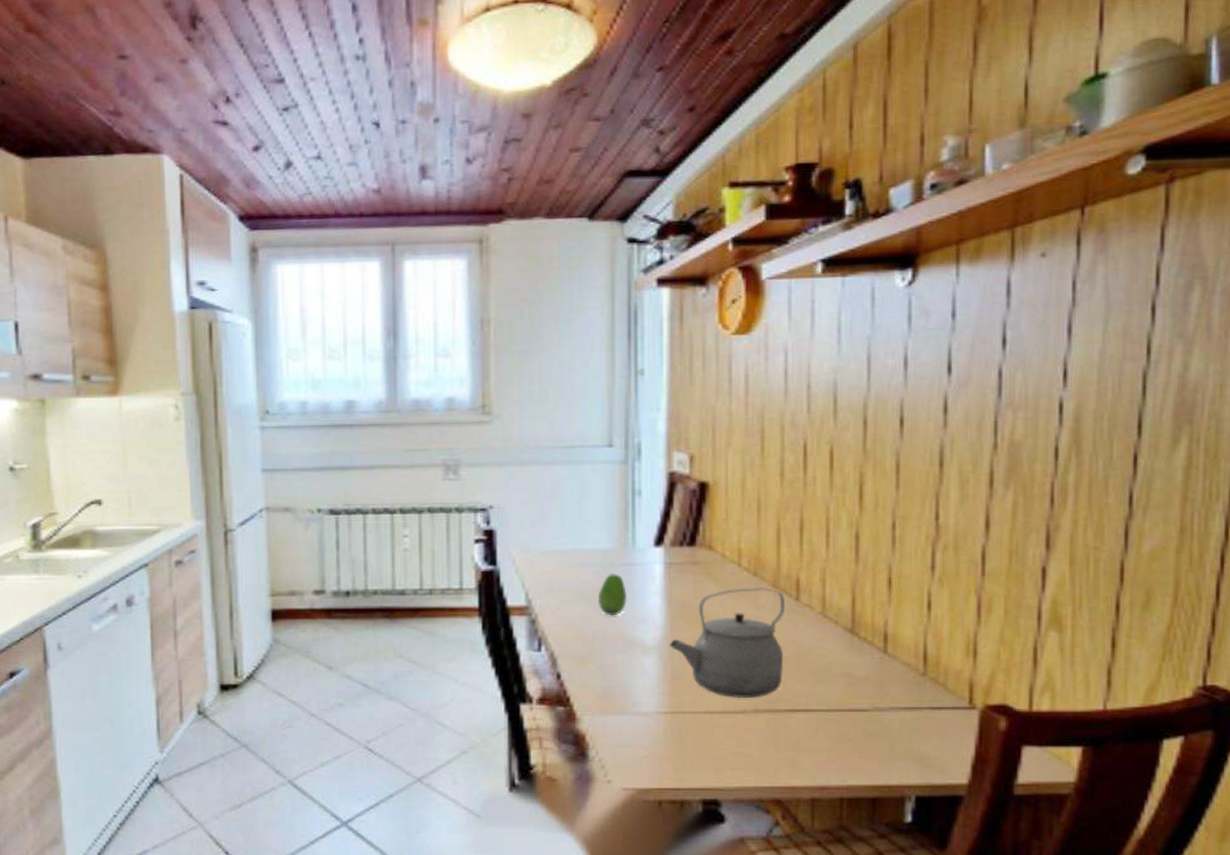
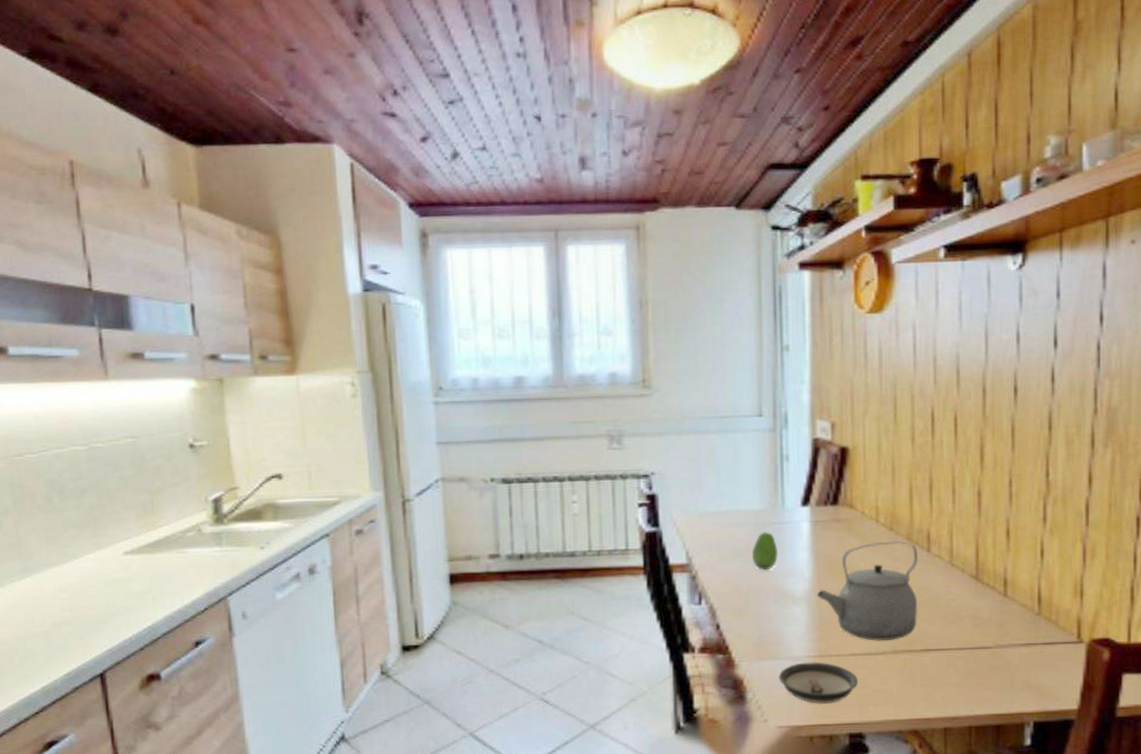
saucer: none [625,719,715,765] -> present [778,662,859,704]

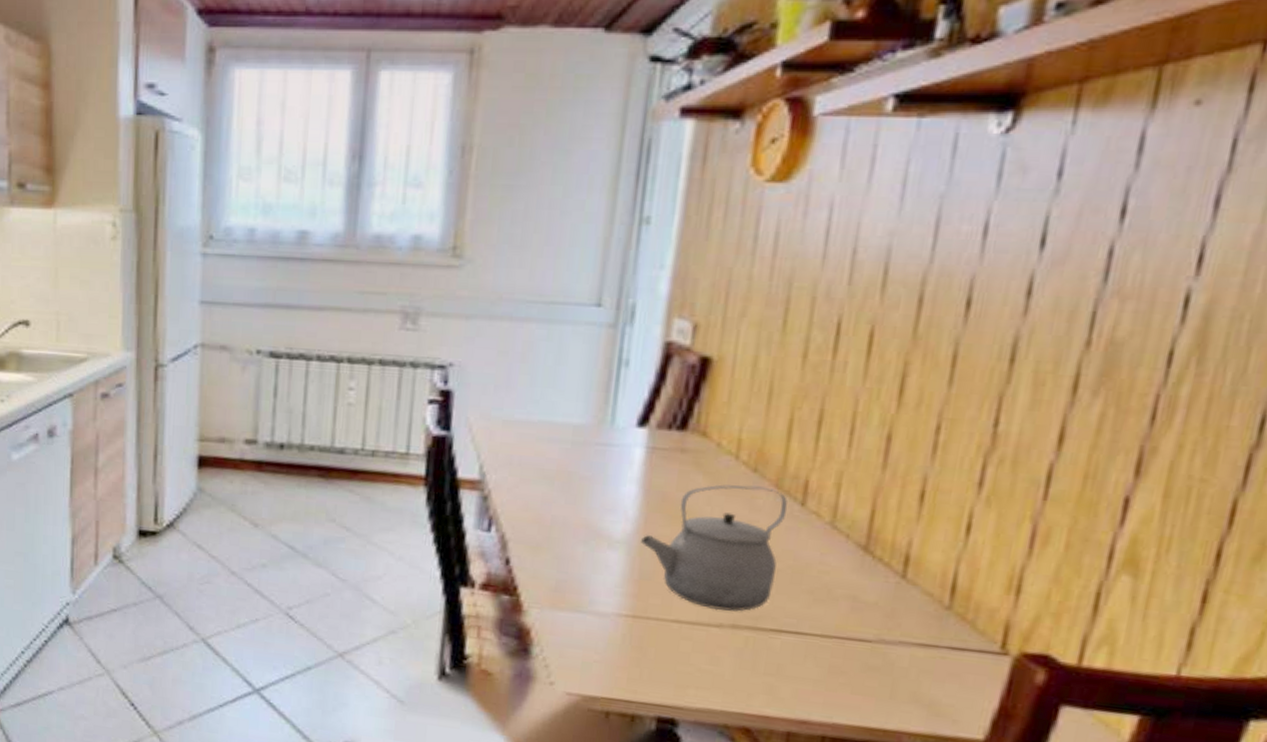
fruit: present [752,531,779,571] -> none [563,452,598,502]
saucer: present [778,662,859,704] -> none [575,620,680,677]

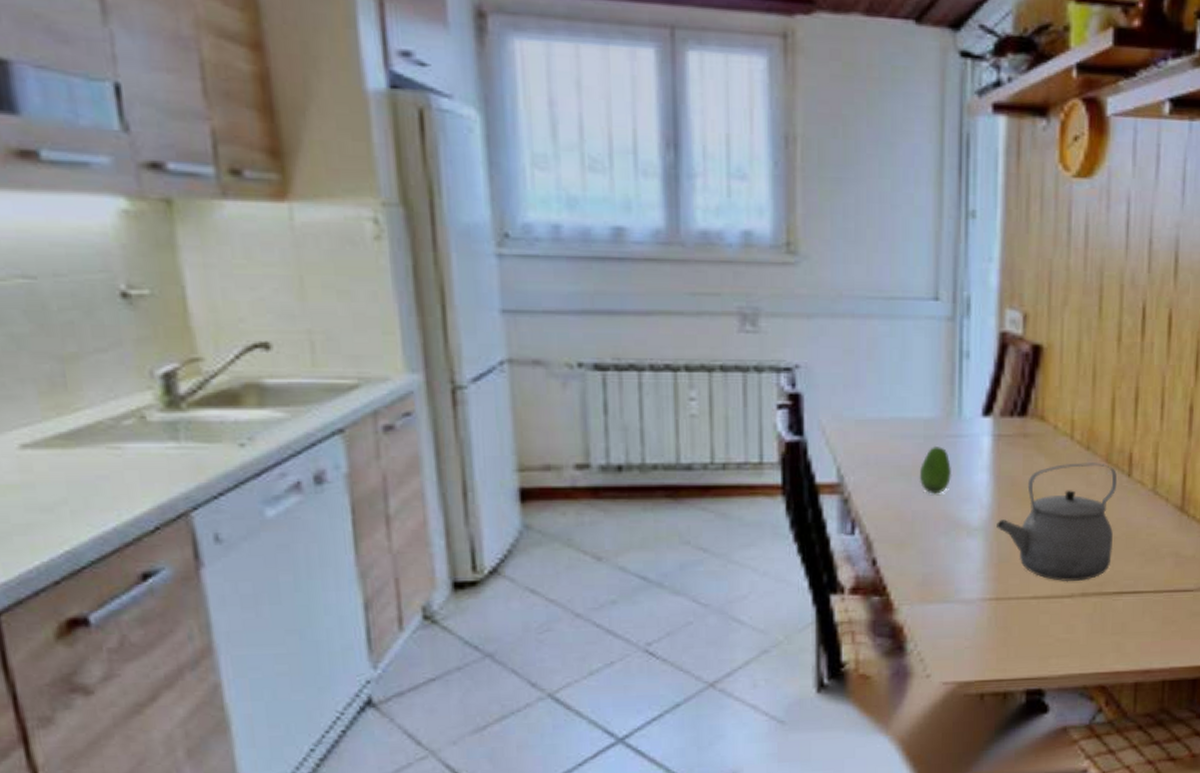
fruit: none [563,452,598,502] -> present [920,445,952,494]

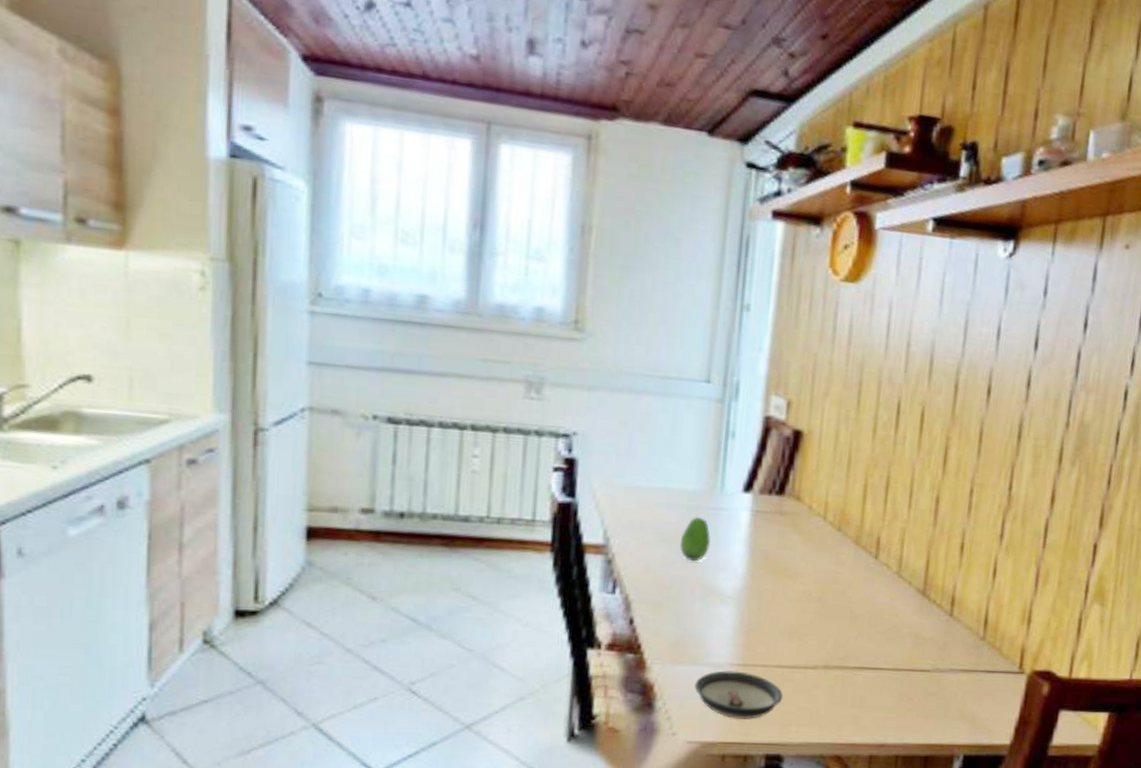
saucer: none [946,606,1040,656] -> present [694,670,783,720]
tea kettle: present [997,462,1118,582] -> none [749,542,865,654]

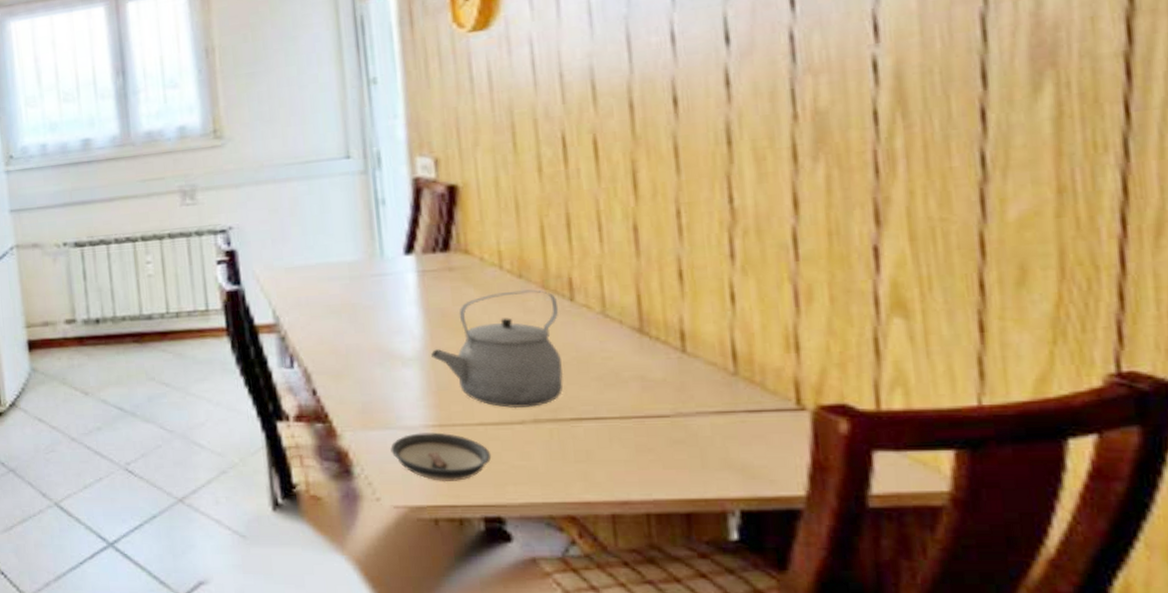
fruit: present [680,516,711,562] -> none [349,284,381,329]
tea kettle: none [749,542,865,654] -> present [431,289,564,409]

